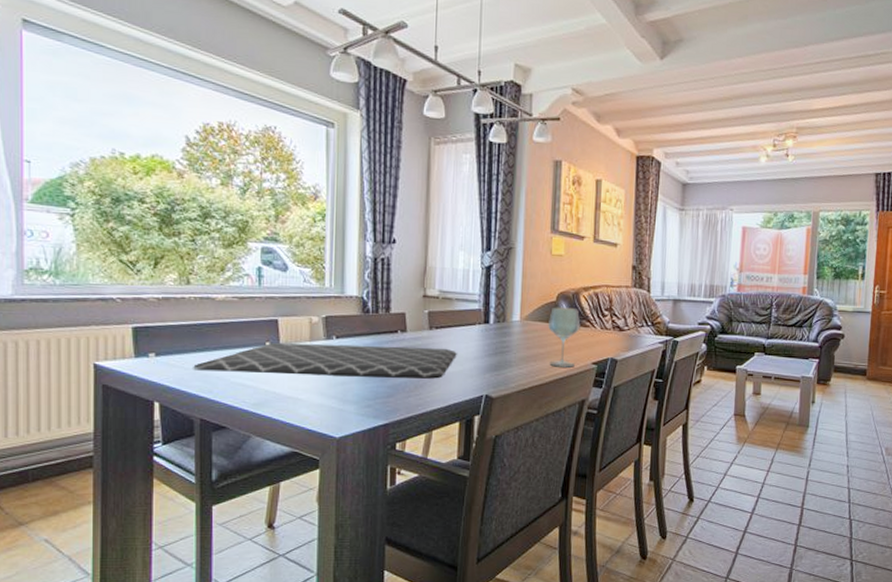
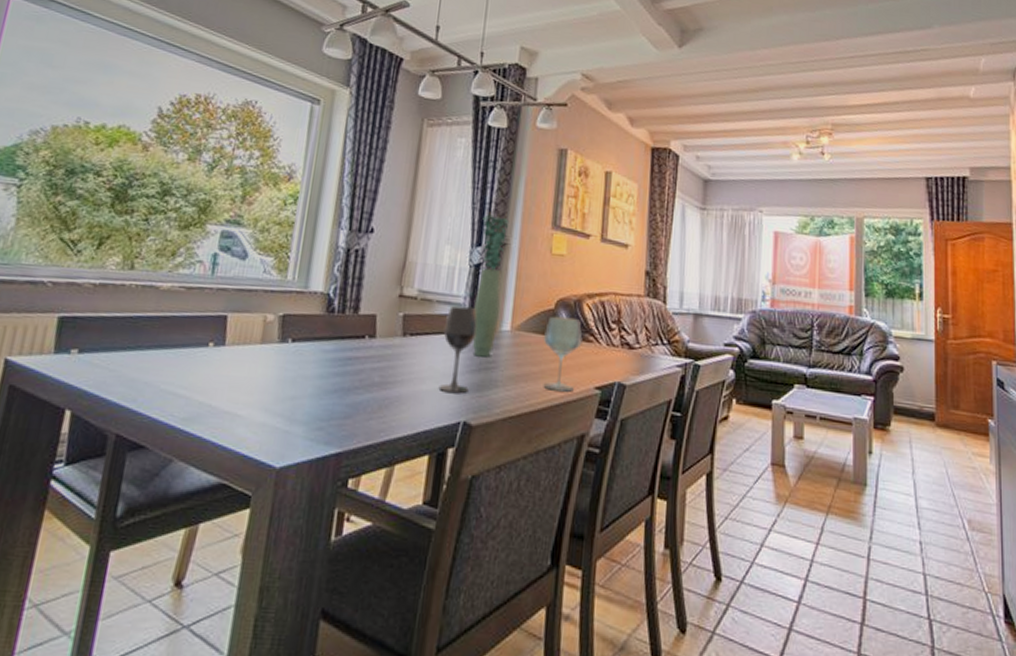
placemat: present [192,342,457,378] -> none [117,342,433,397]
wine glass: none [463,302,491,373] -> present [438,305,477,393]
vase: none [488,218,514,343] -> present [472,209,510,358]

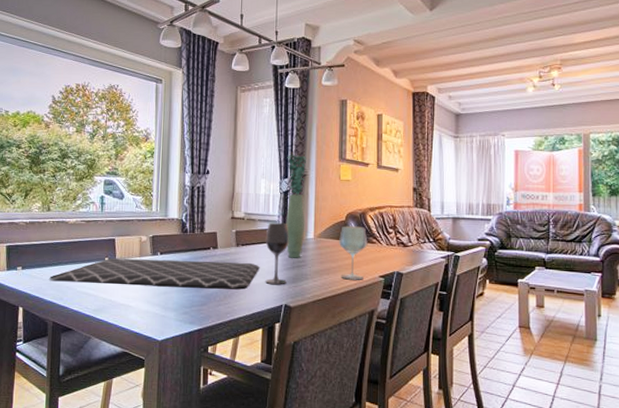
placemat: none [117,342,433,397] -> present [48,257,260,289]

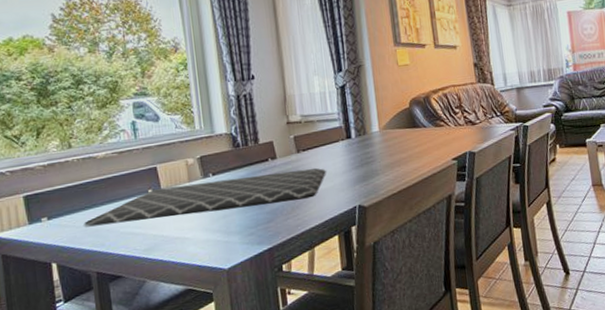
wine glass: present [265,222,289,285] -> none [327,119,357,188]
vase: present [286,150,307,258] -> none [338,41,369,156]
wine glass: present [339,225,368,280] -> none [405,110,436,169]

